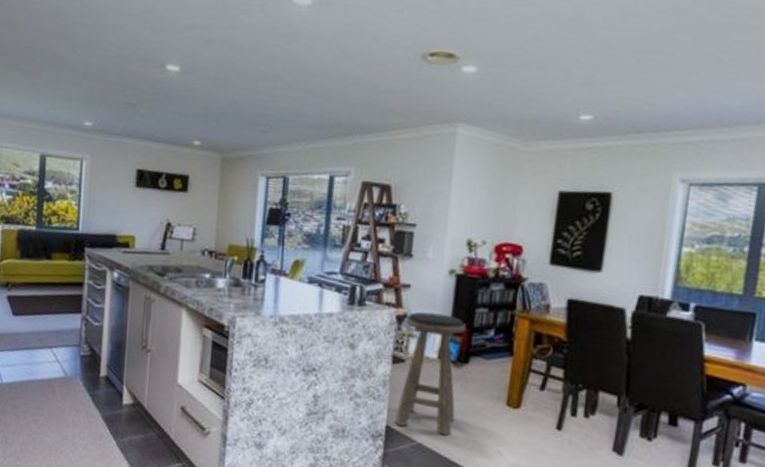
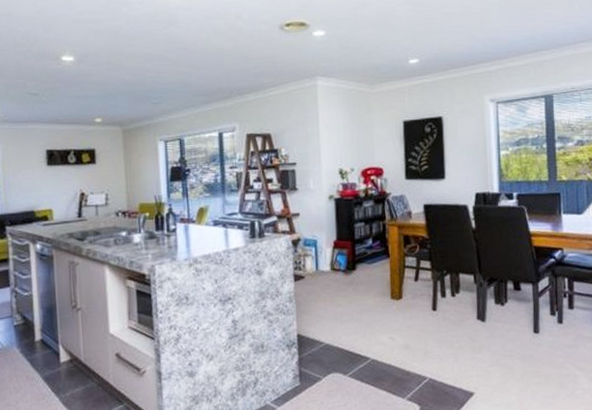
stool: present [394,312,466,436] -> none [300,233,353,333]

